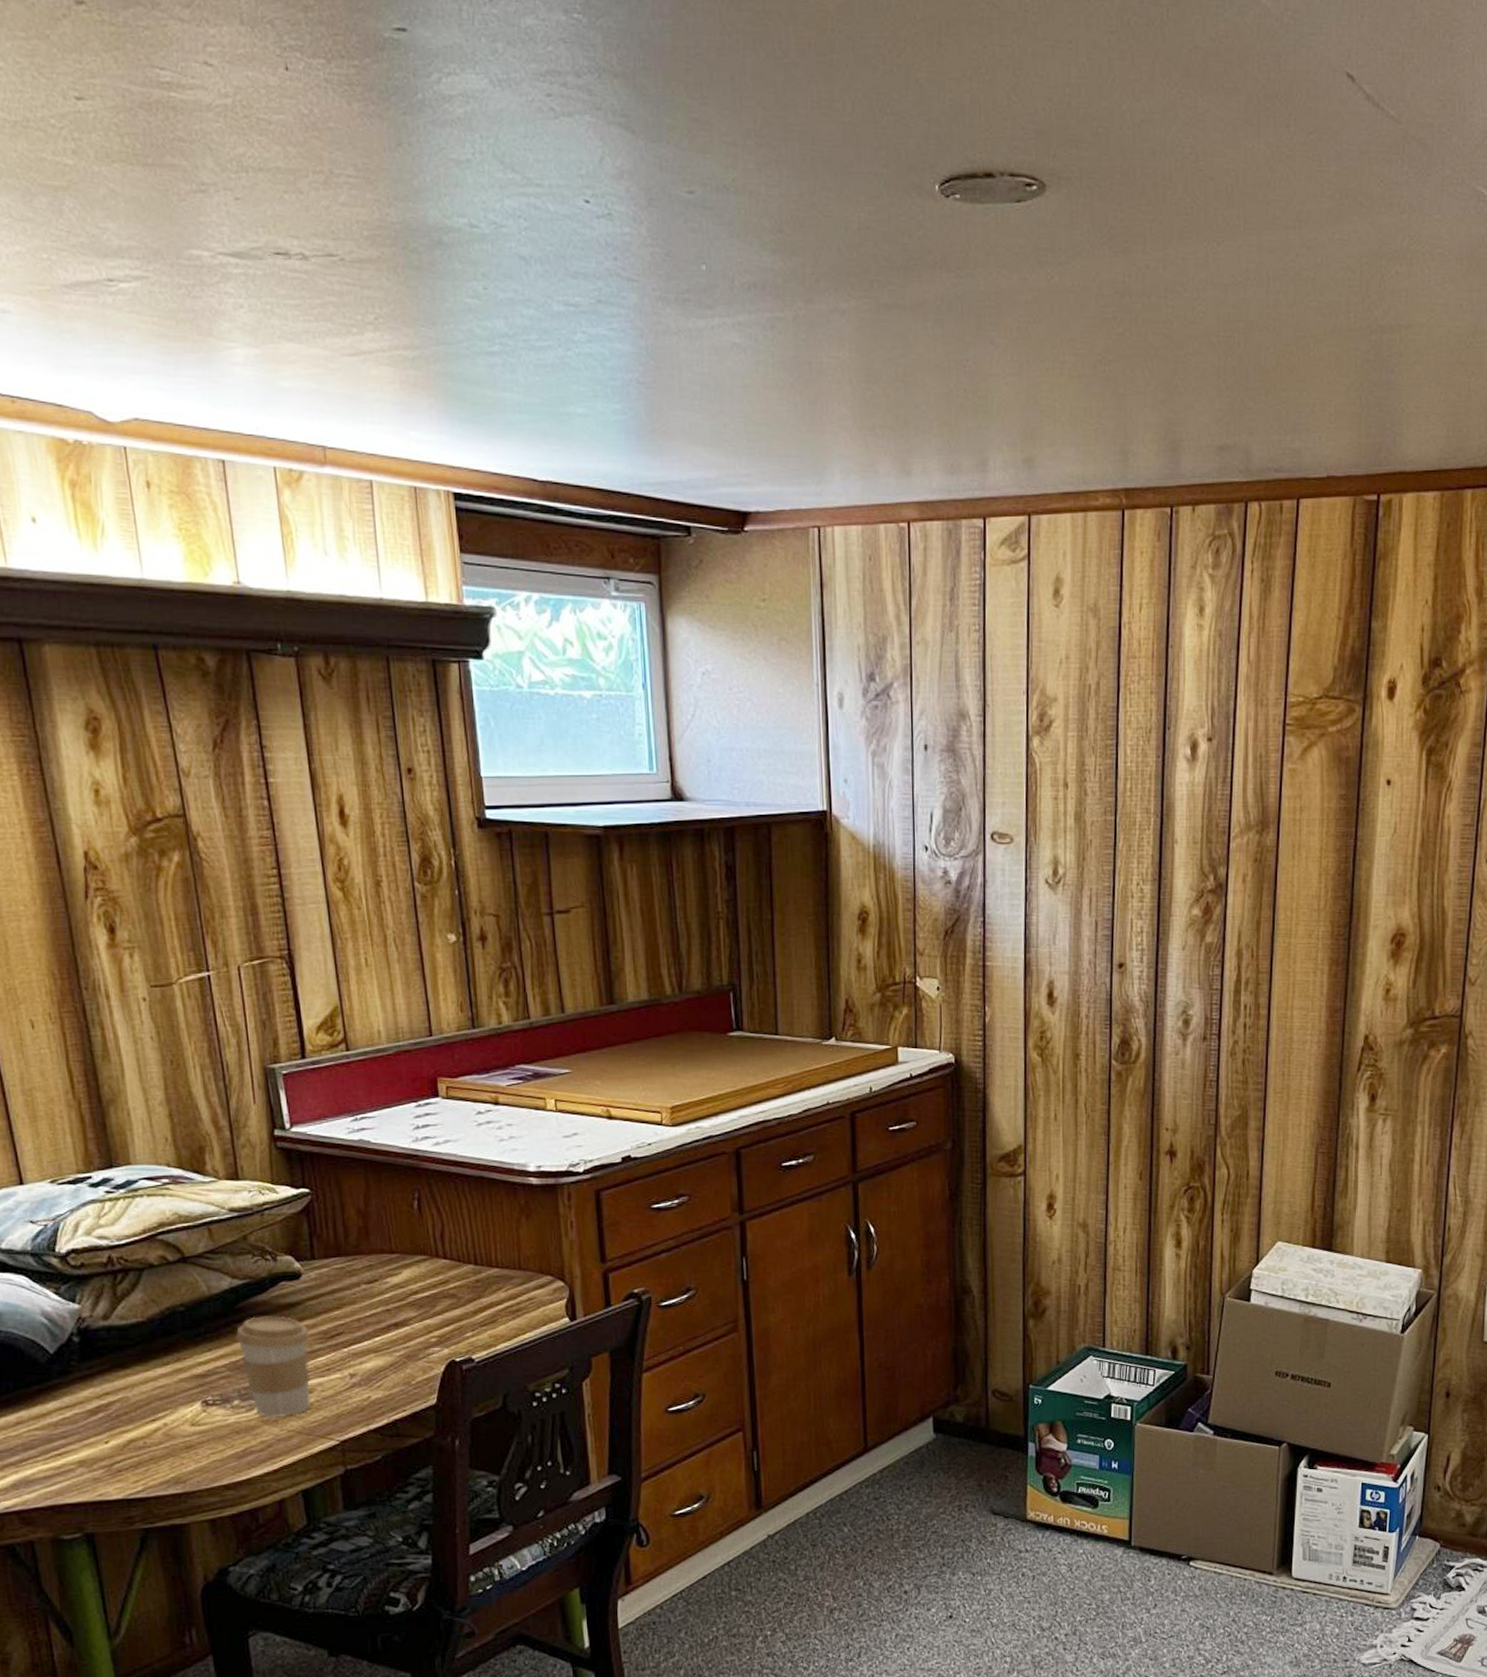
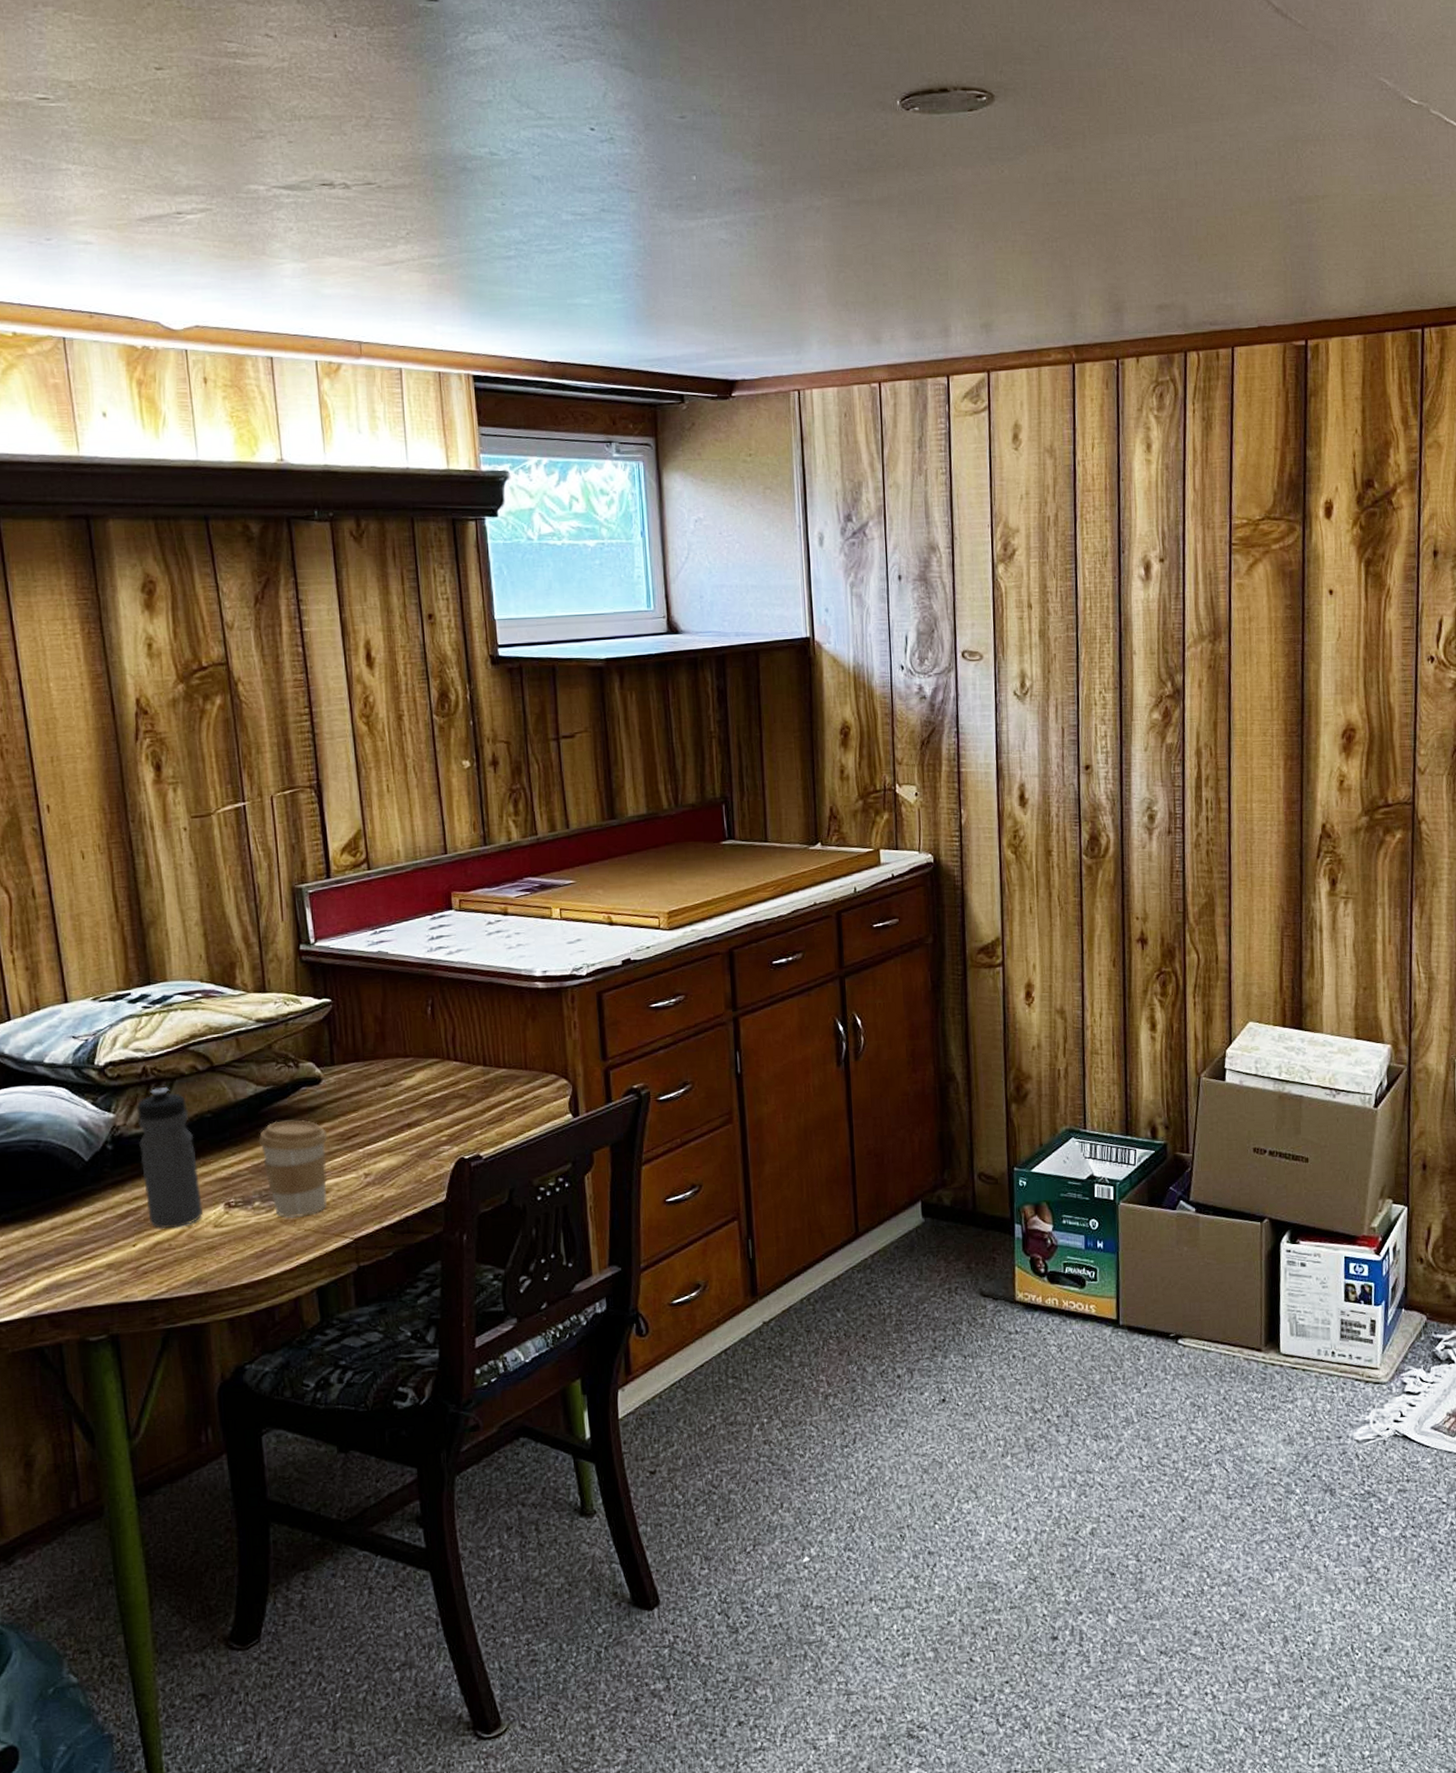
water bottle: none [102,1278,179,1426] -> present [136,1087,203,1229]

